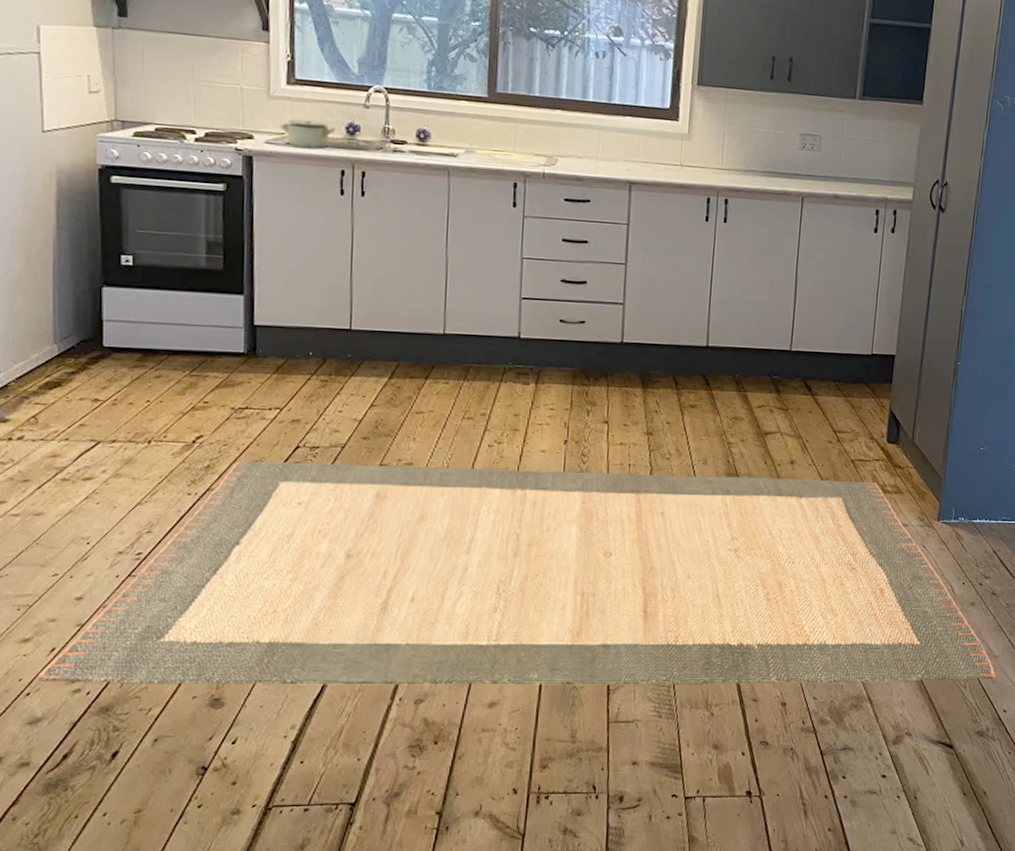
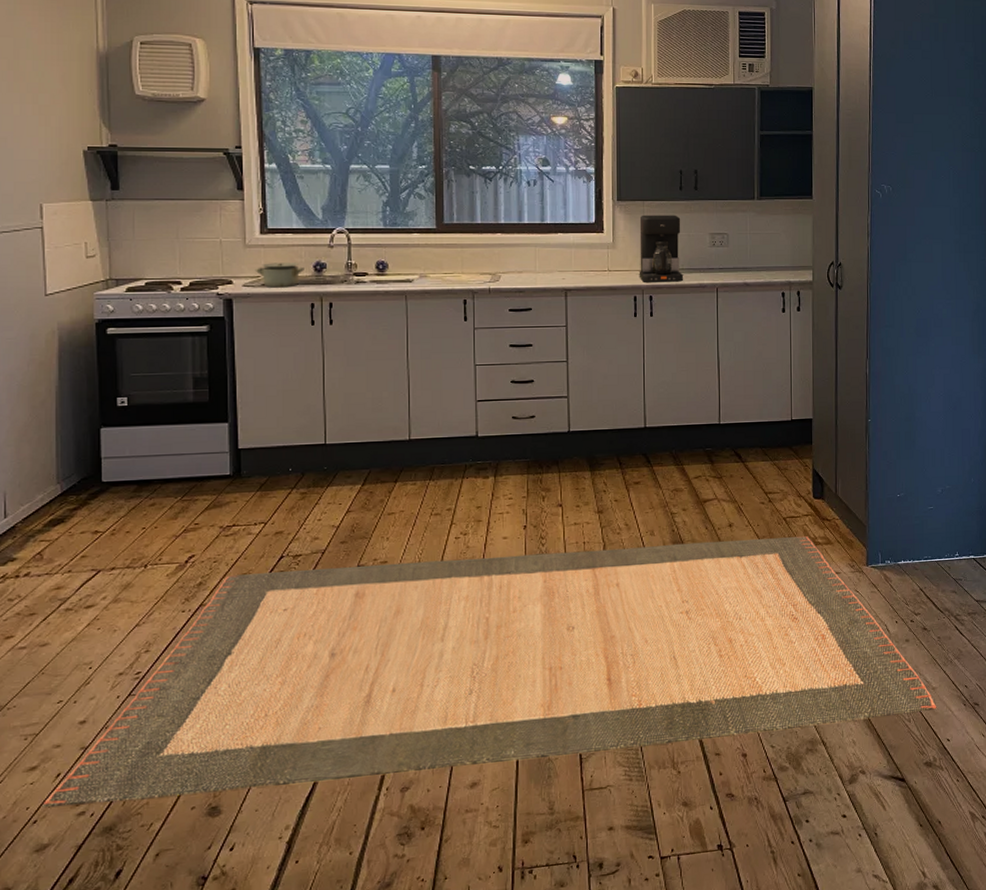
coffee maker: none [714,104,769,186] -> present [639,215,683,283]

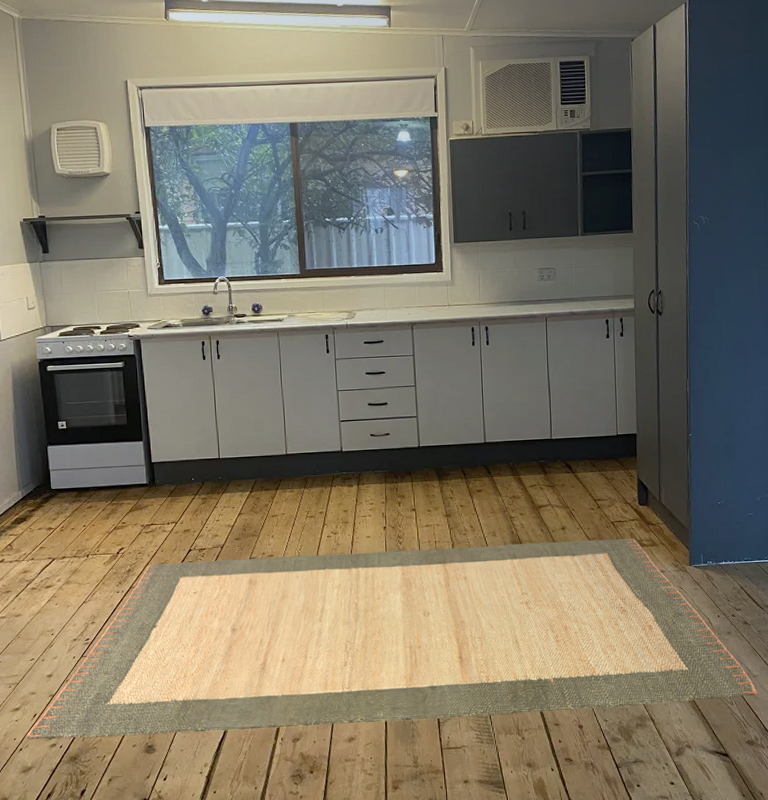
saucepan: present [255,263,304,288] -> none [156,308,195,330]
coffee maker: present [639,215,683,283] -> none [475,253,515,316]

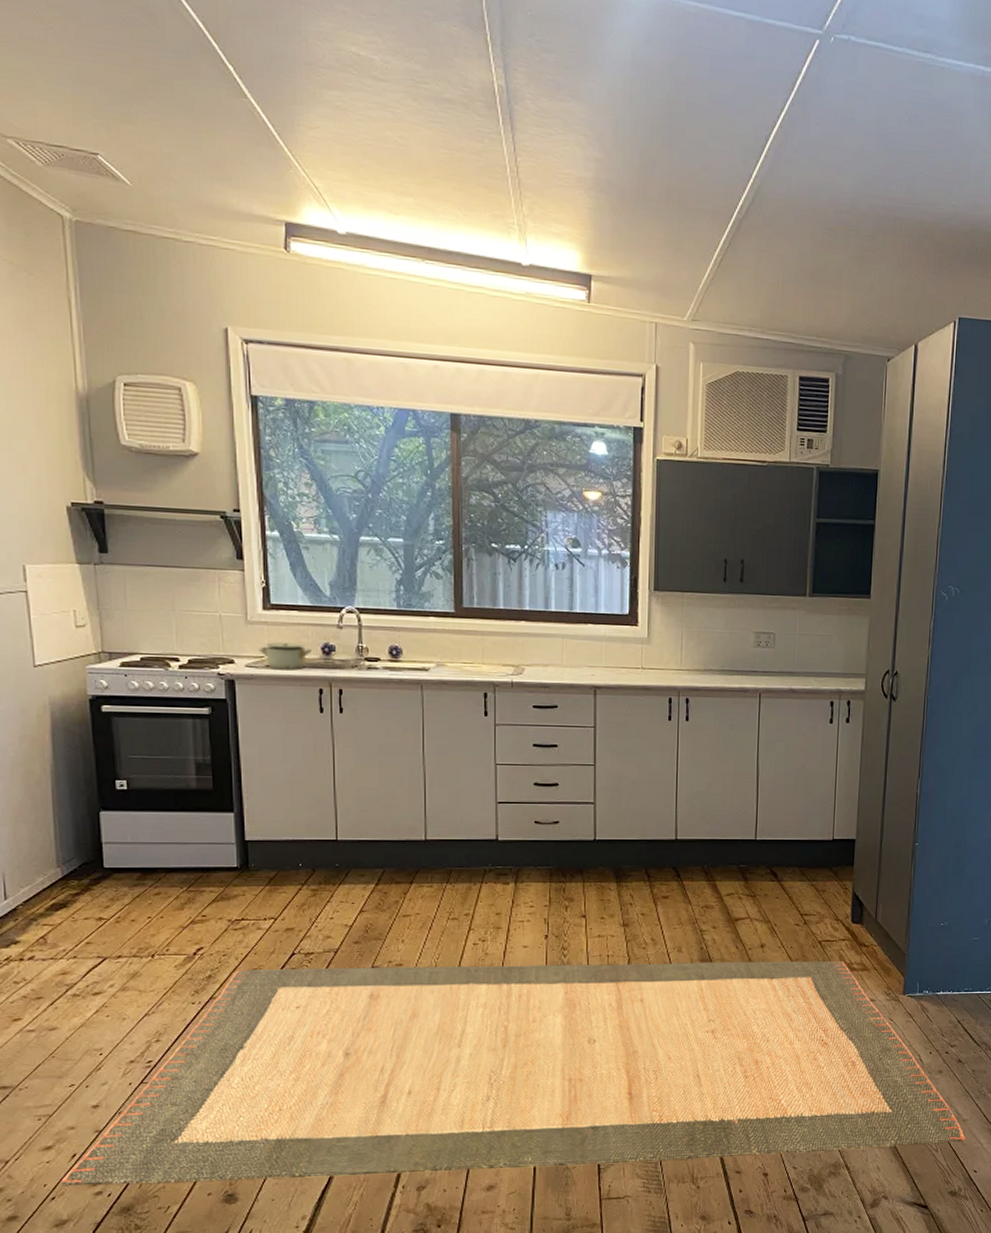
saucepan: none [156,308,195,330] -> present [258,642,311,671]

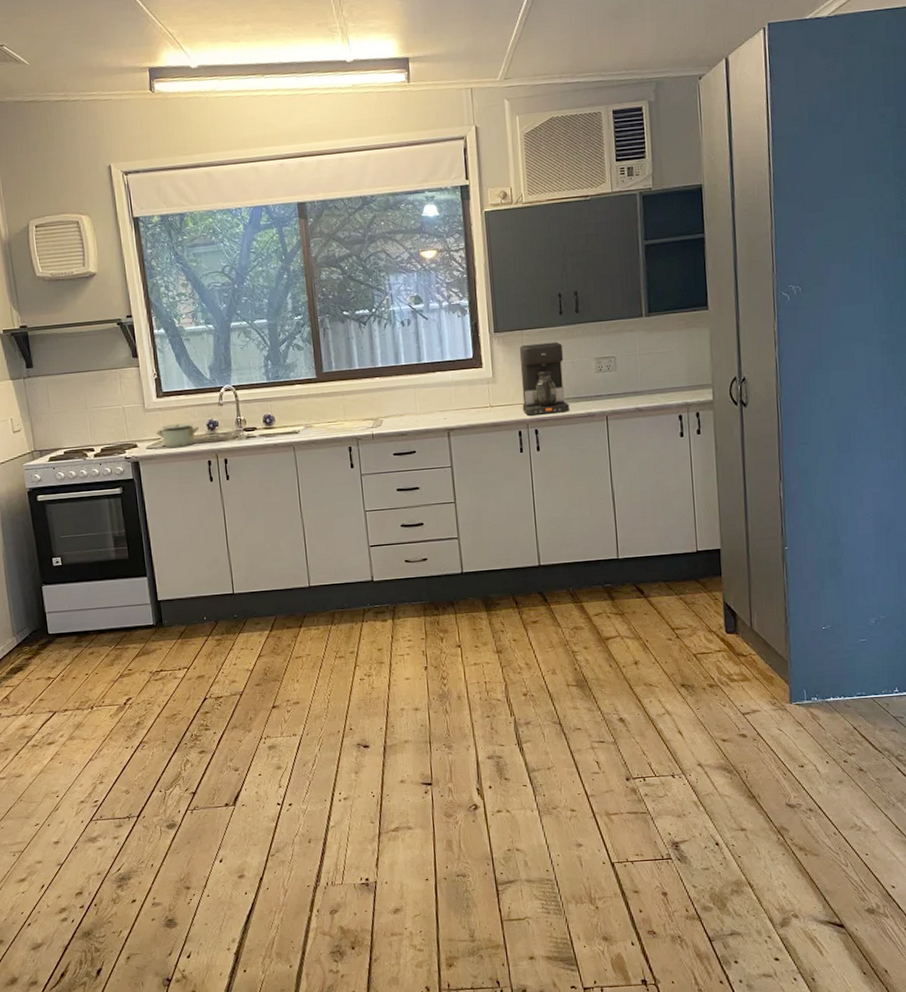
rug: present [58,961,966,1186] -> none [32,673,879,914]
coffee maker: none [675,607,724,684] -> present [520,341,569,417]

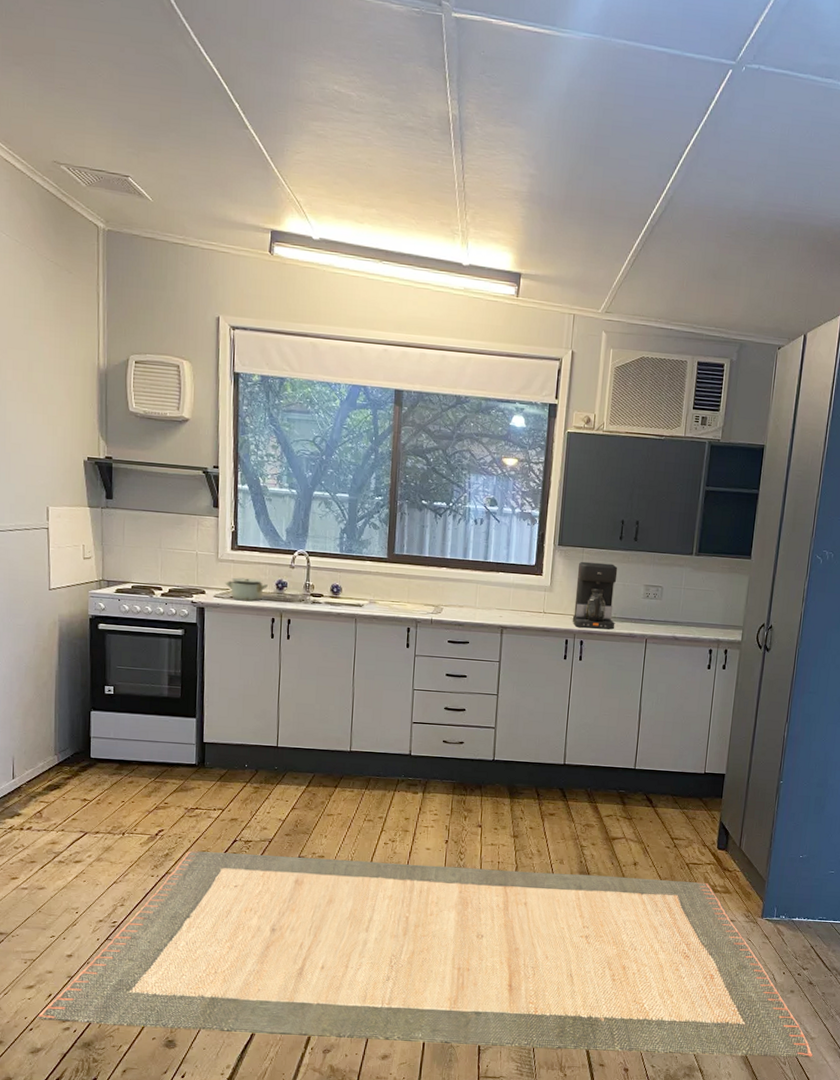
rug: none [32,673,879,914] -> present [36,851,813,1058]

